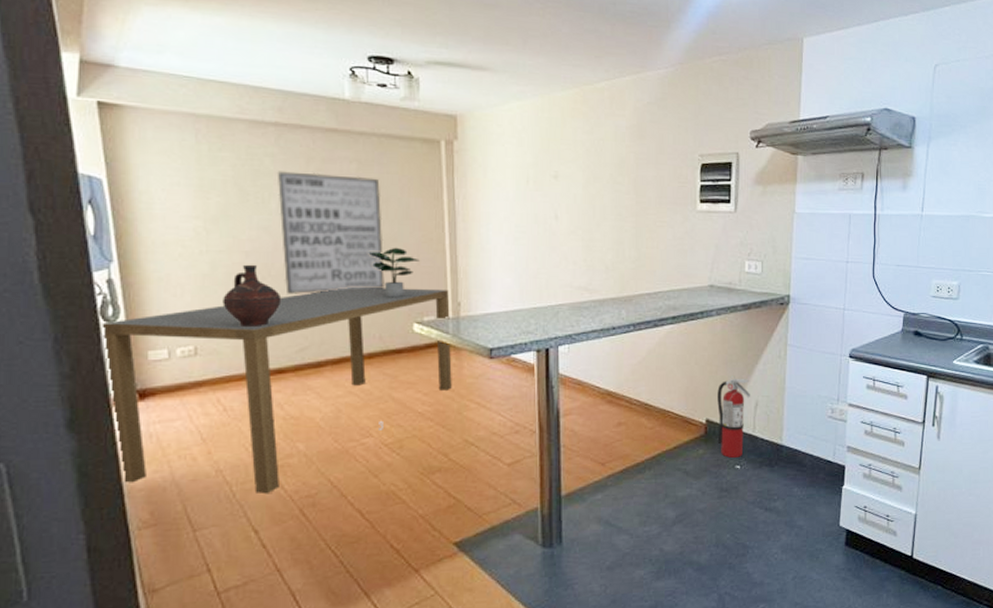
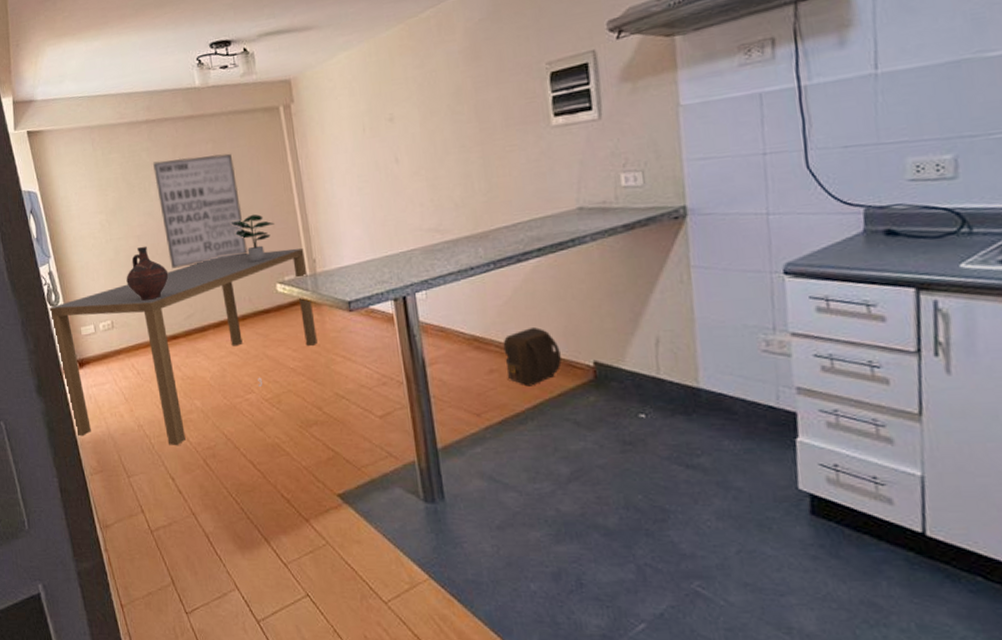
backpack: none [633,387,680,439] -> present [503,327,562,387]
fire extinguisher: present [717,375,751,458] -> none [604,308,649,405]

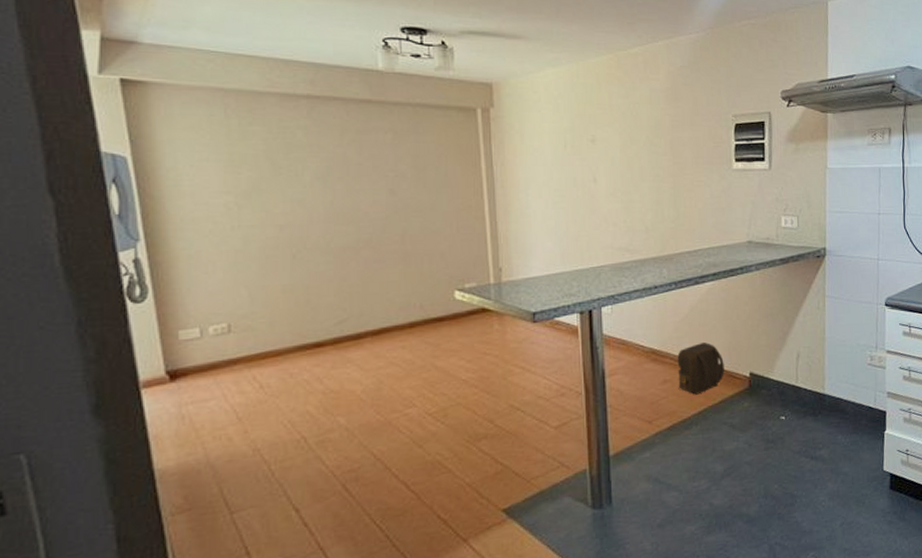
dining table: present [49,248,318,446] -> none [128,255,495,472]
ceramic jug: present [126,246,169,302] -> none [256,238,318,303]
wall art: present [152,153,248,269] -> none [310,143,424,267]
potted plant: present [230,214,275,262] -> none [406,215,459,266]

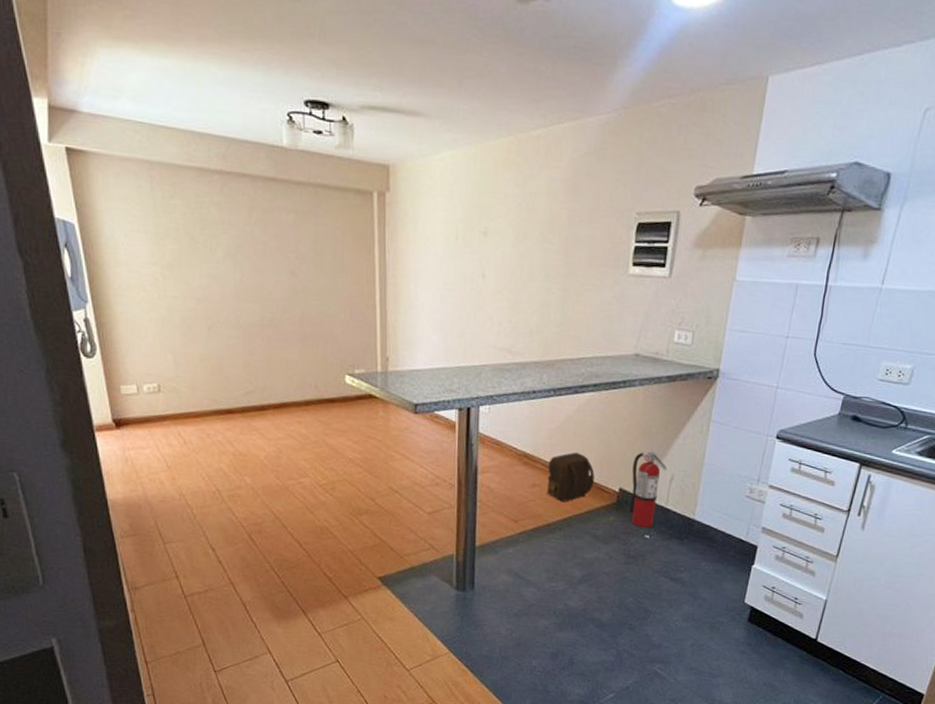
fire extinguisher: none [760,328,793,409] -> present [628,447,668,528]

